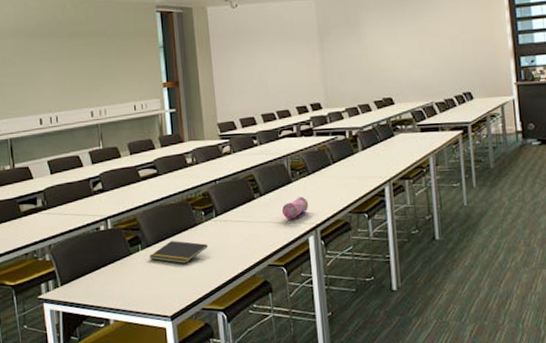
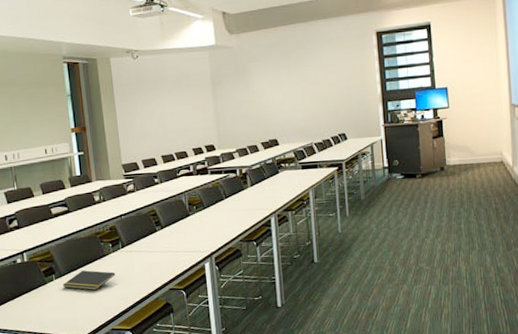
pencil case: present [281,196,309,219] -> none [180,228,205,248]

